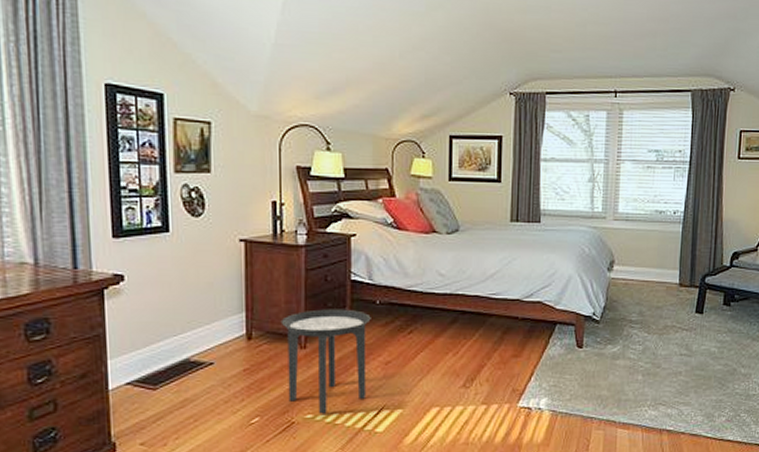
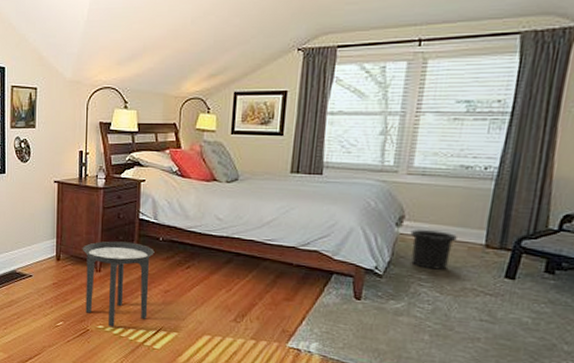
trash can: none [620,273,657,311] -> present [410,229,457,270]

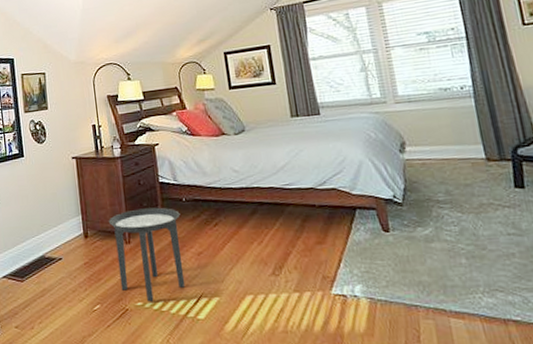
trash can: present [410,229,457,270] -> none [415,151,459,190]

